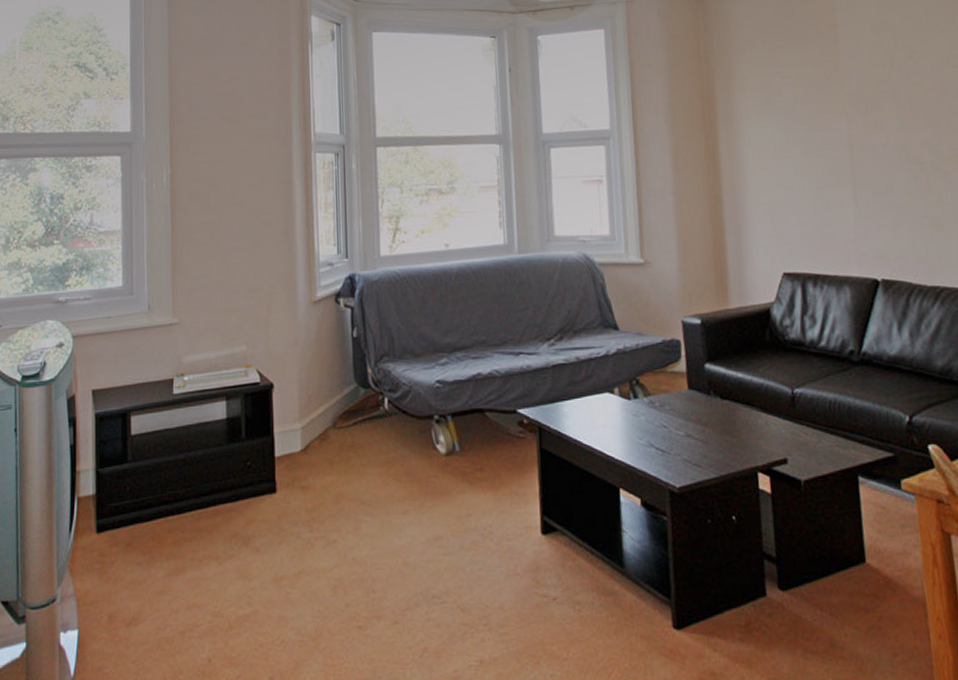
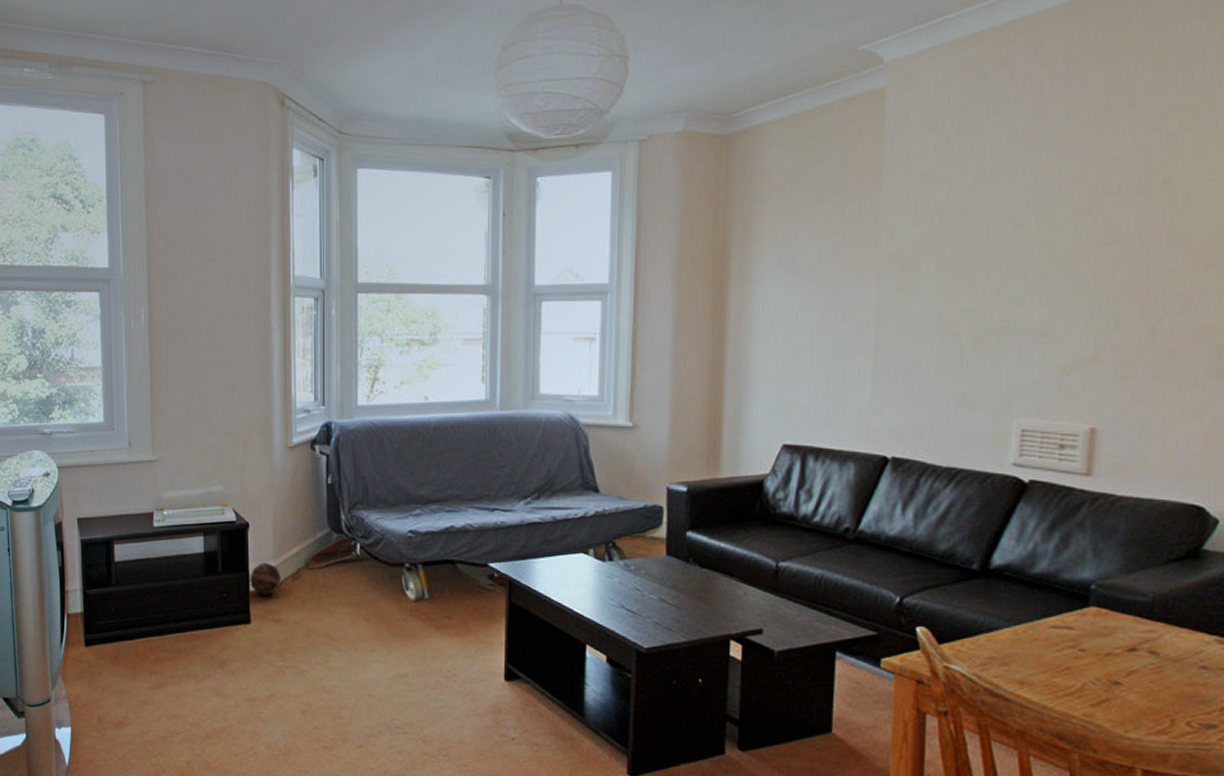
decorative ball: none [274,425,308,460] -> present [248,562,282,595]

